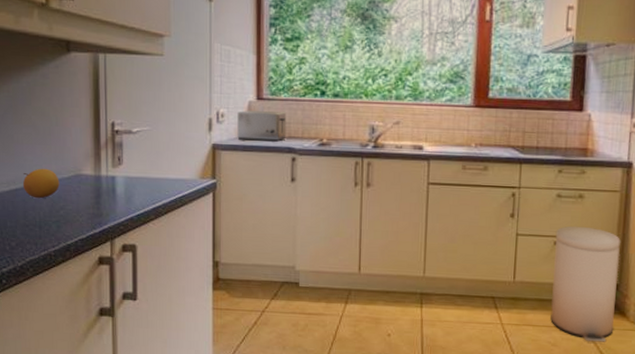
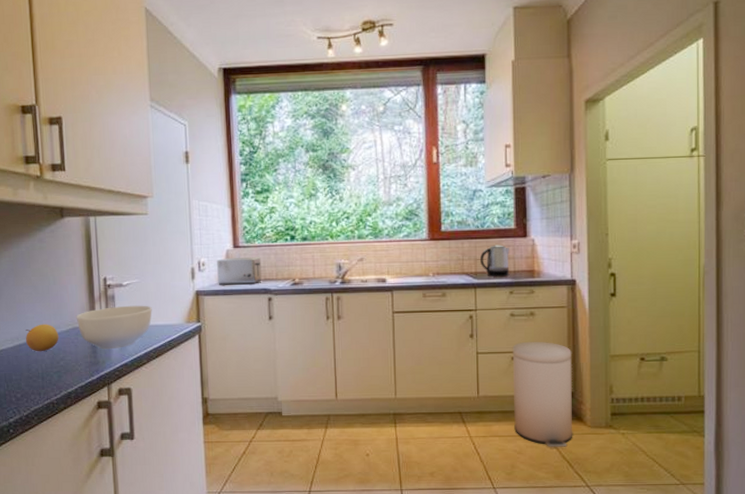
bowl: none [79,154,163,202] -> present [76,305,152,350]
kettle: none [529,117,562,154] -> present [480,245,510,277]

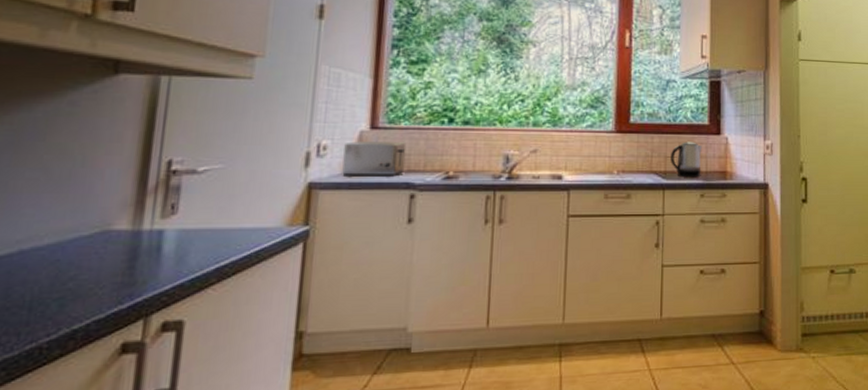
fruit: present [25,324,59,352] -> none [10,225,74,268]
bowl: present [76,305,152,350] -> none [109,200,238,264]
pedal bin: present [512,341,573,447] -> none [700,251,763,378]

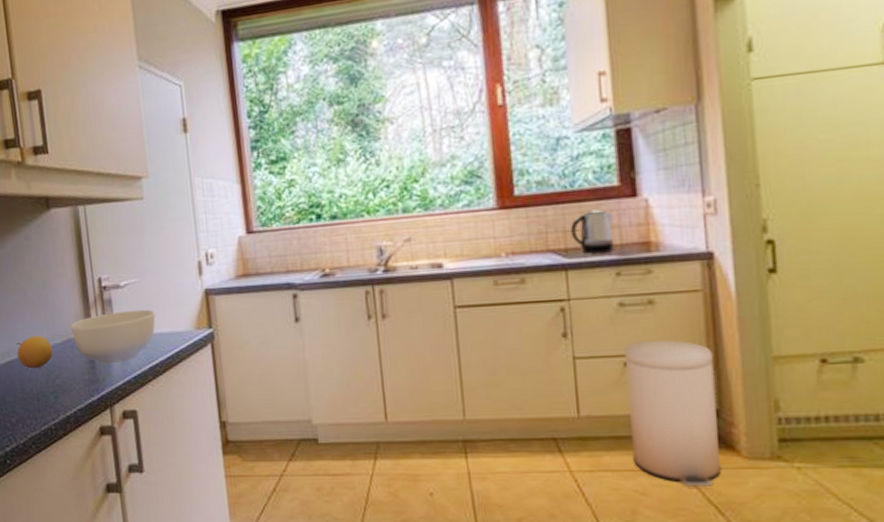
fruit: none [10,225,74,268] -> present [16,335,53,369]
bowl: none [109,200,238,264] -> present [70,309,156,365]
toaster: present [342,140,407,178] -> none [227,242,284,283]
pedal bin: none [700,251,763,378] -> present [624,339,722,486]

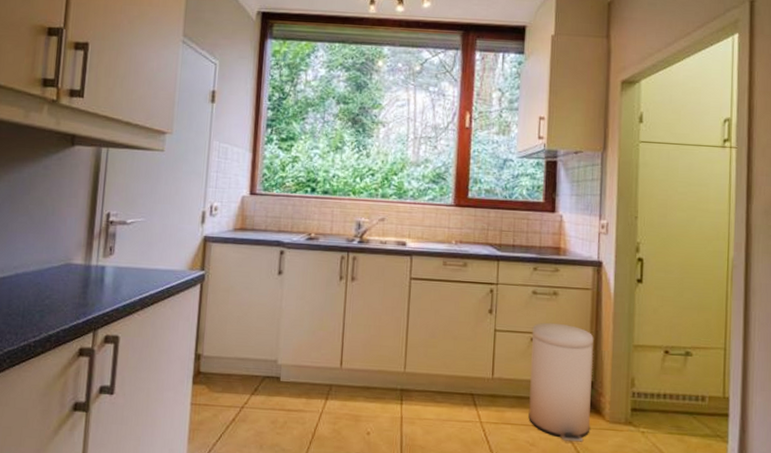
fruit: present [16,335,53,369] -> none [10,256,49,288]
bowl: present [70,309,156,365] -> none [70,245,155,292]
kettle: present [571,209,615,254] -> none [506,217,536,252]

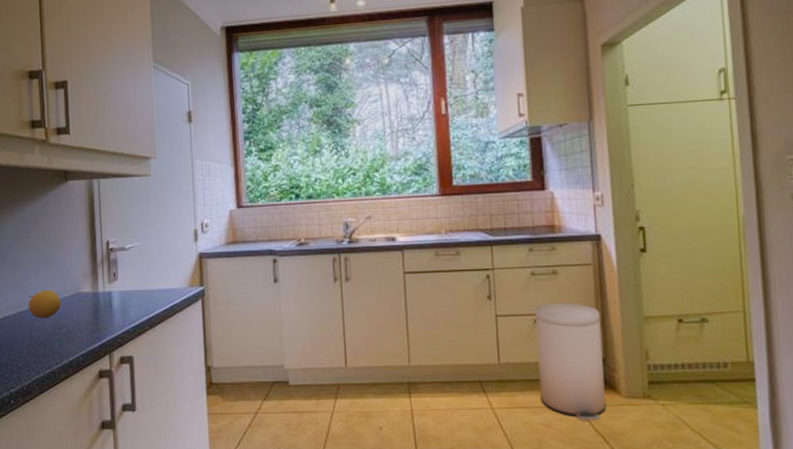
fruit: none [10,256,49,288] -> present [28,289,61,319]

